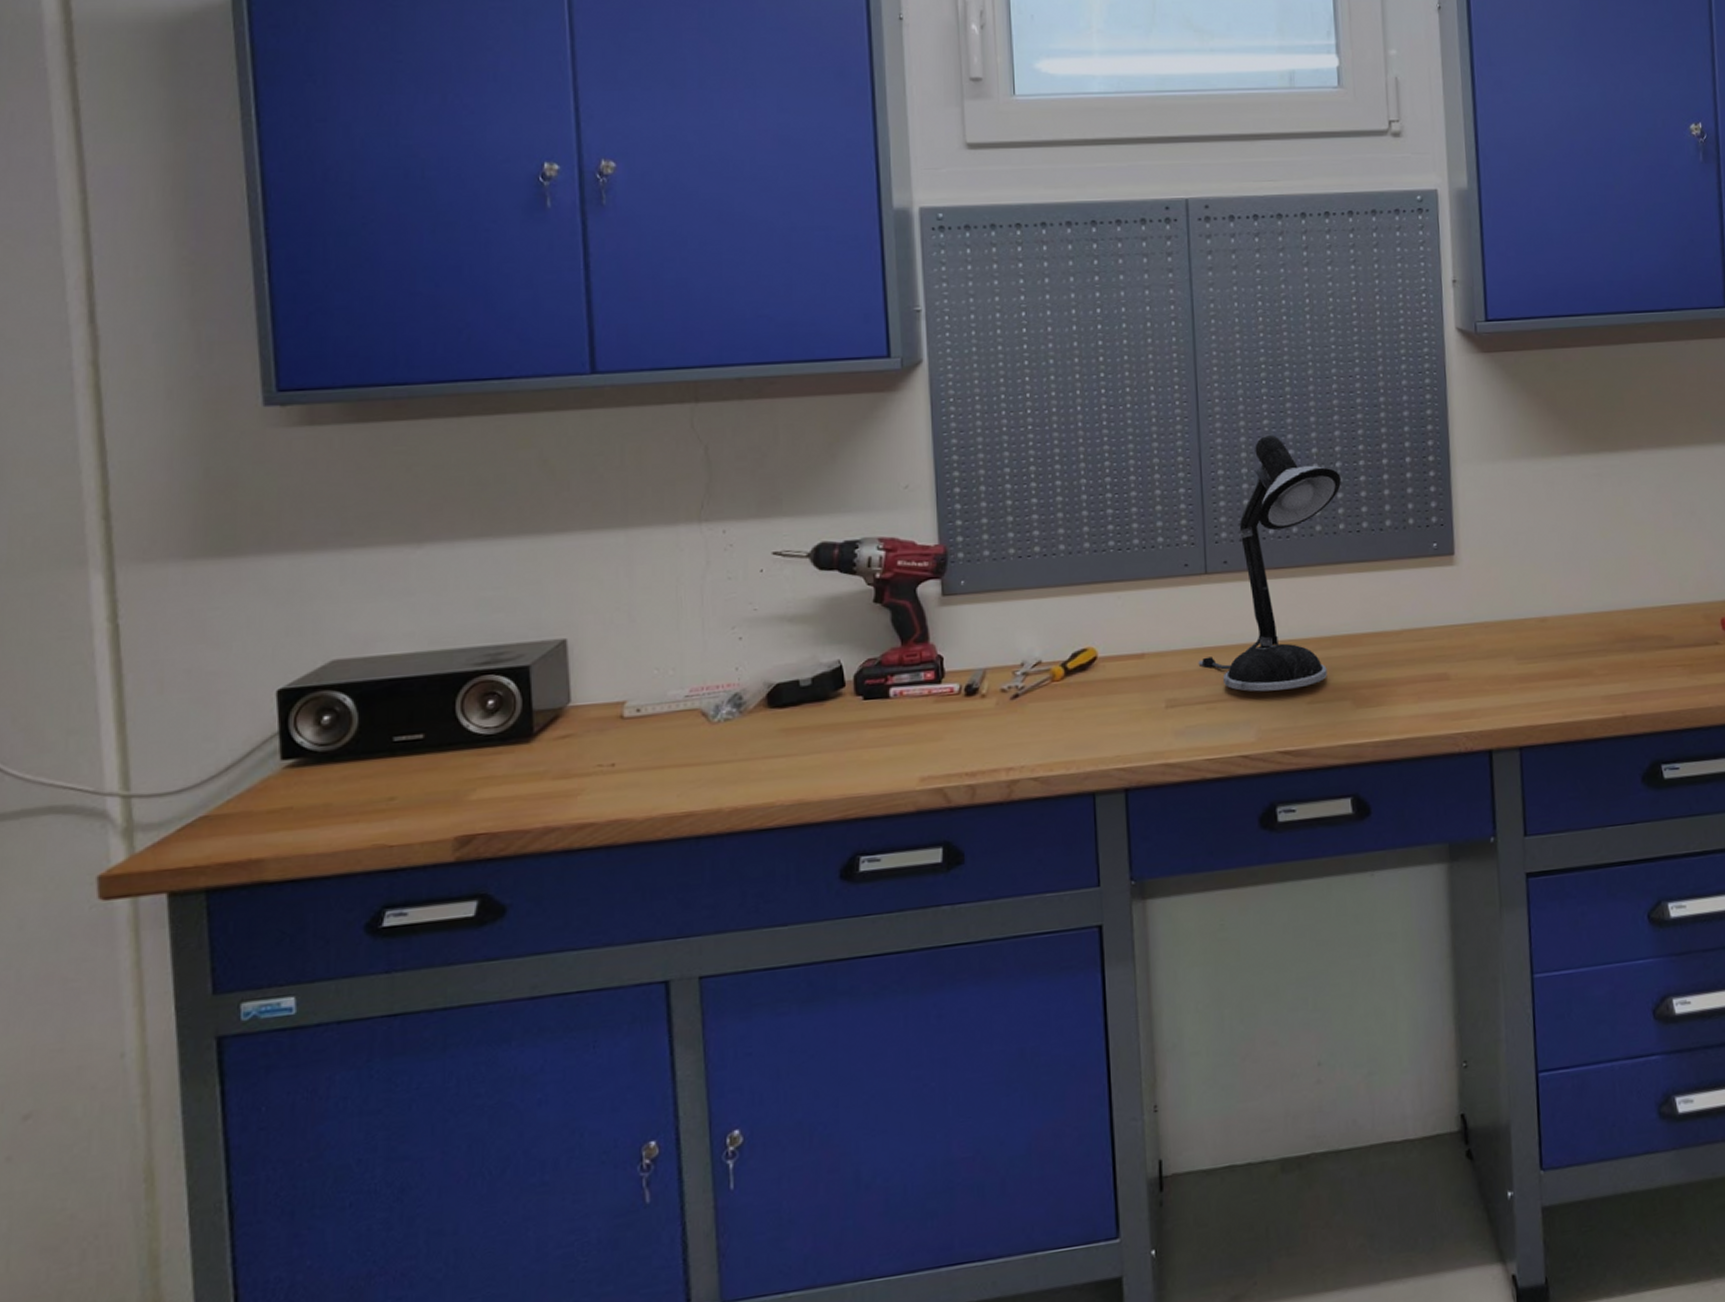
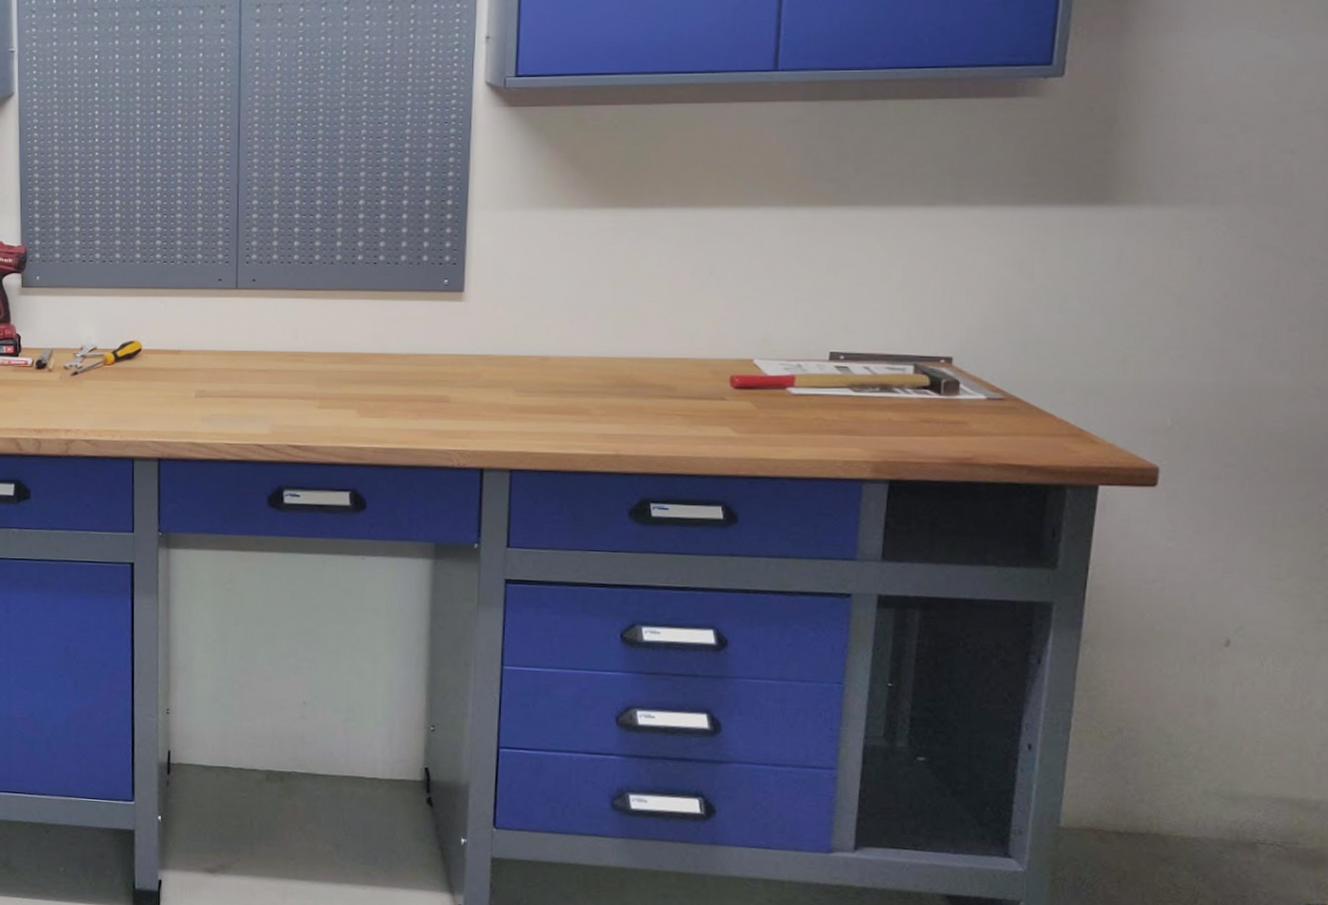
desk lamp: present [1198,435,1341,692] -> none [225,173,363,394]

